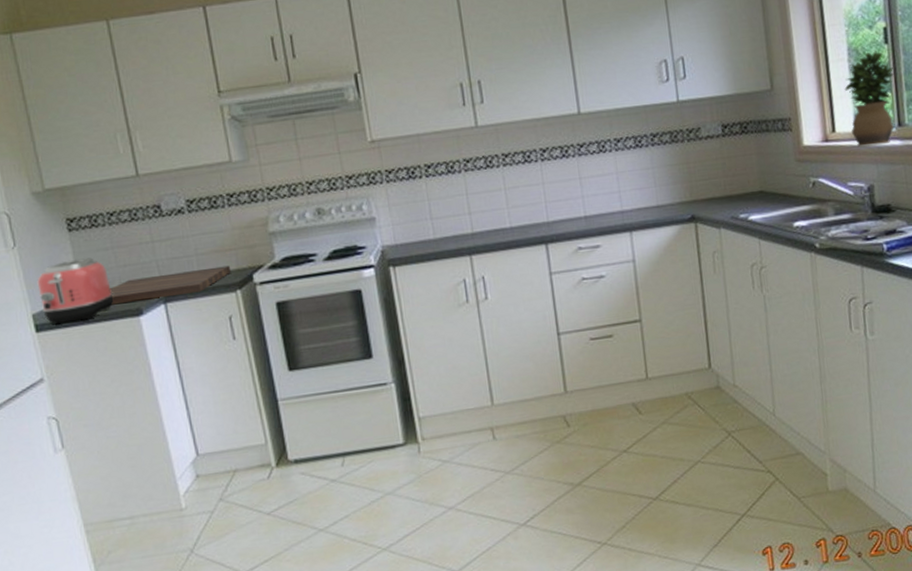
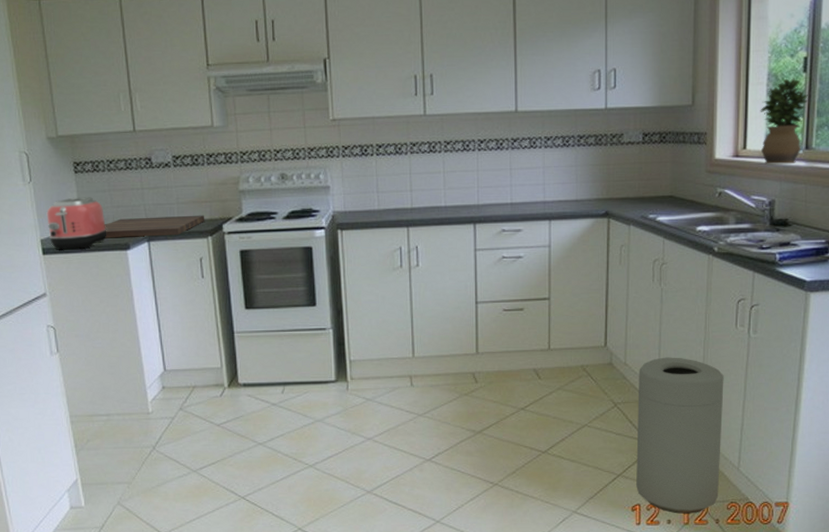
trash can: none [750,371,857,552] -> present [636,357,724,514]

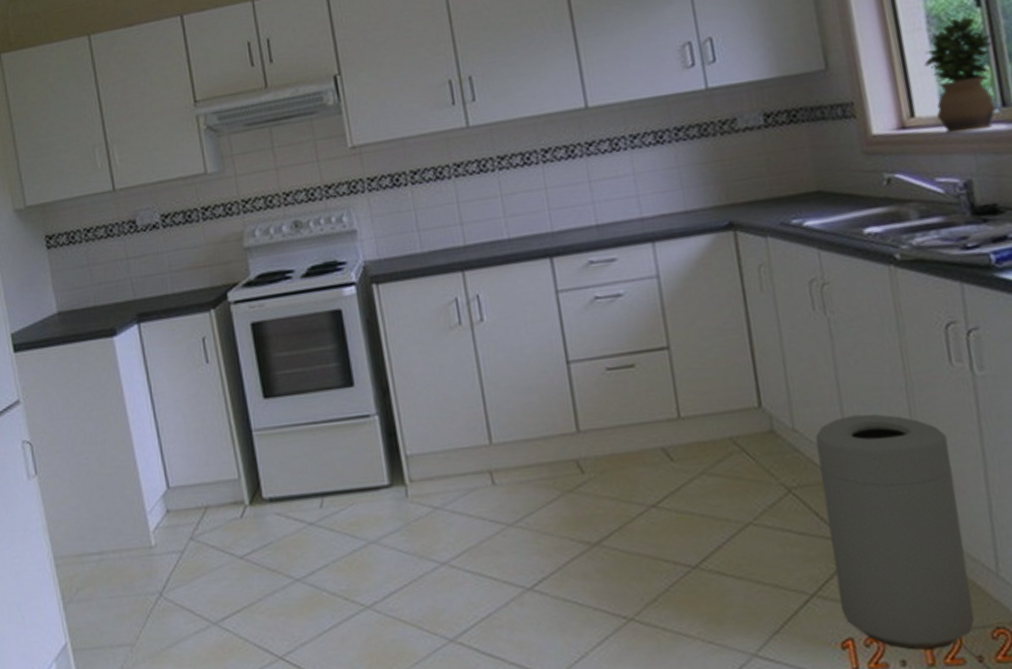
toaster: present [46,197,107,250] -> none [16,275,89,345]
cutting board: present [105,215,205,239] -> none [85,283,206,325]

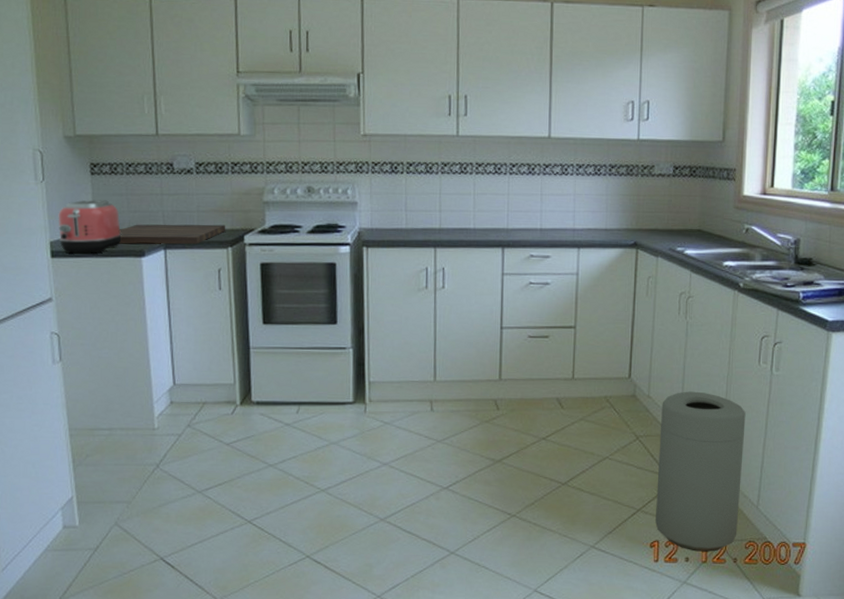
toaster: none [16,275,89,345] -> present [58,199,122,254]
cutting board: none [85,283,206,325] -> present [119,224,226,245]
potted plant: present [924,16,997,135] -> none [787,120,834,205]

